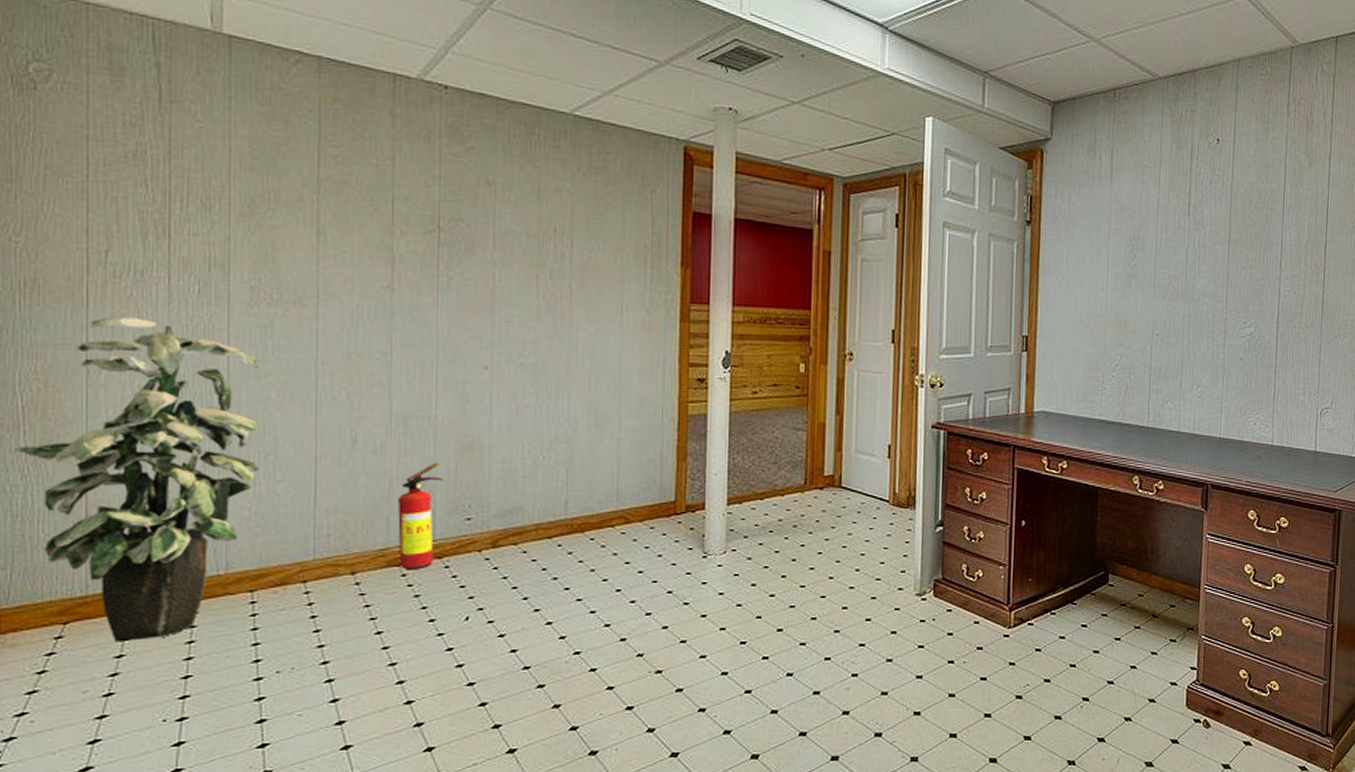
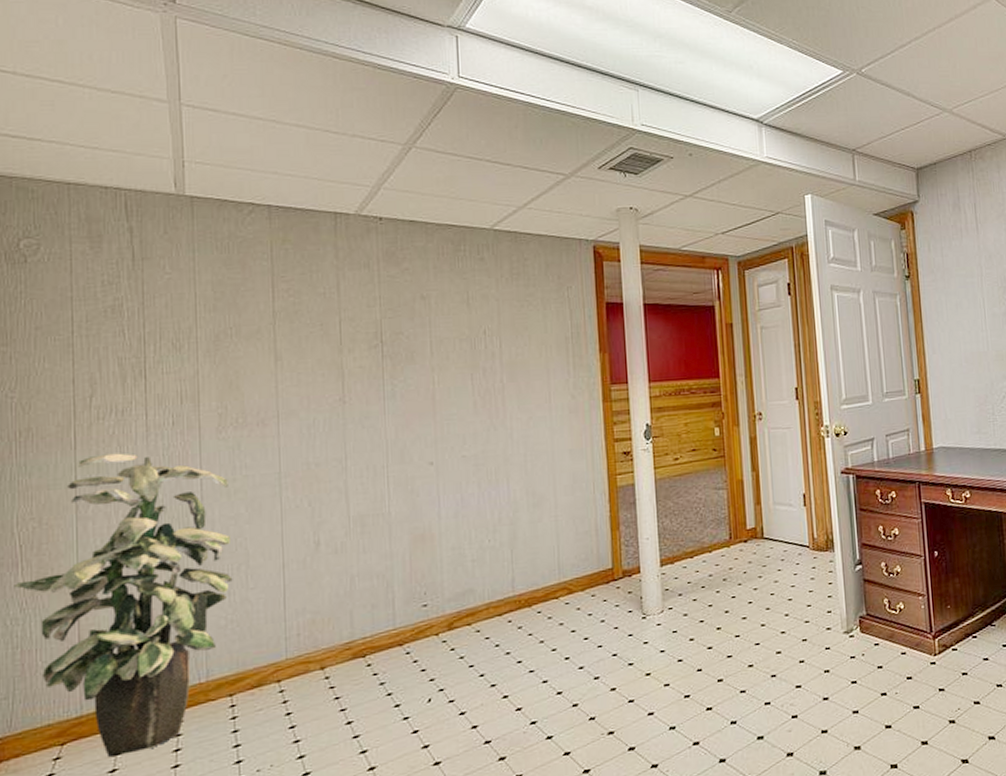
fire extinguisher: present [398,463,444,570] -> none [360,556,401,660]

